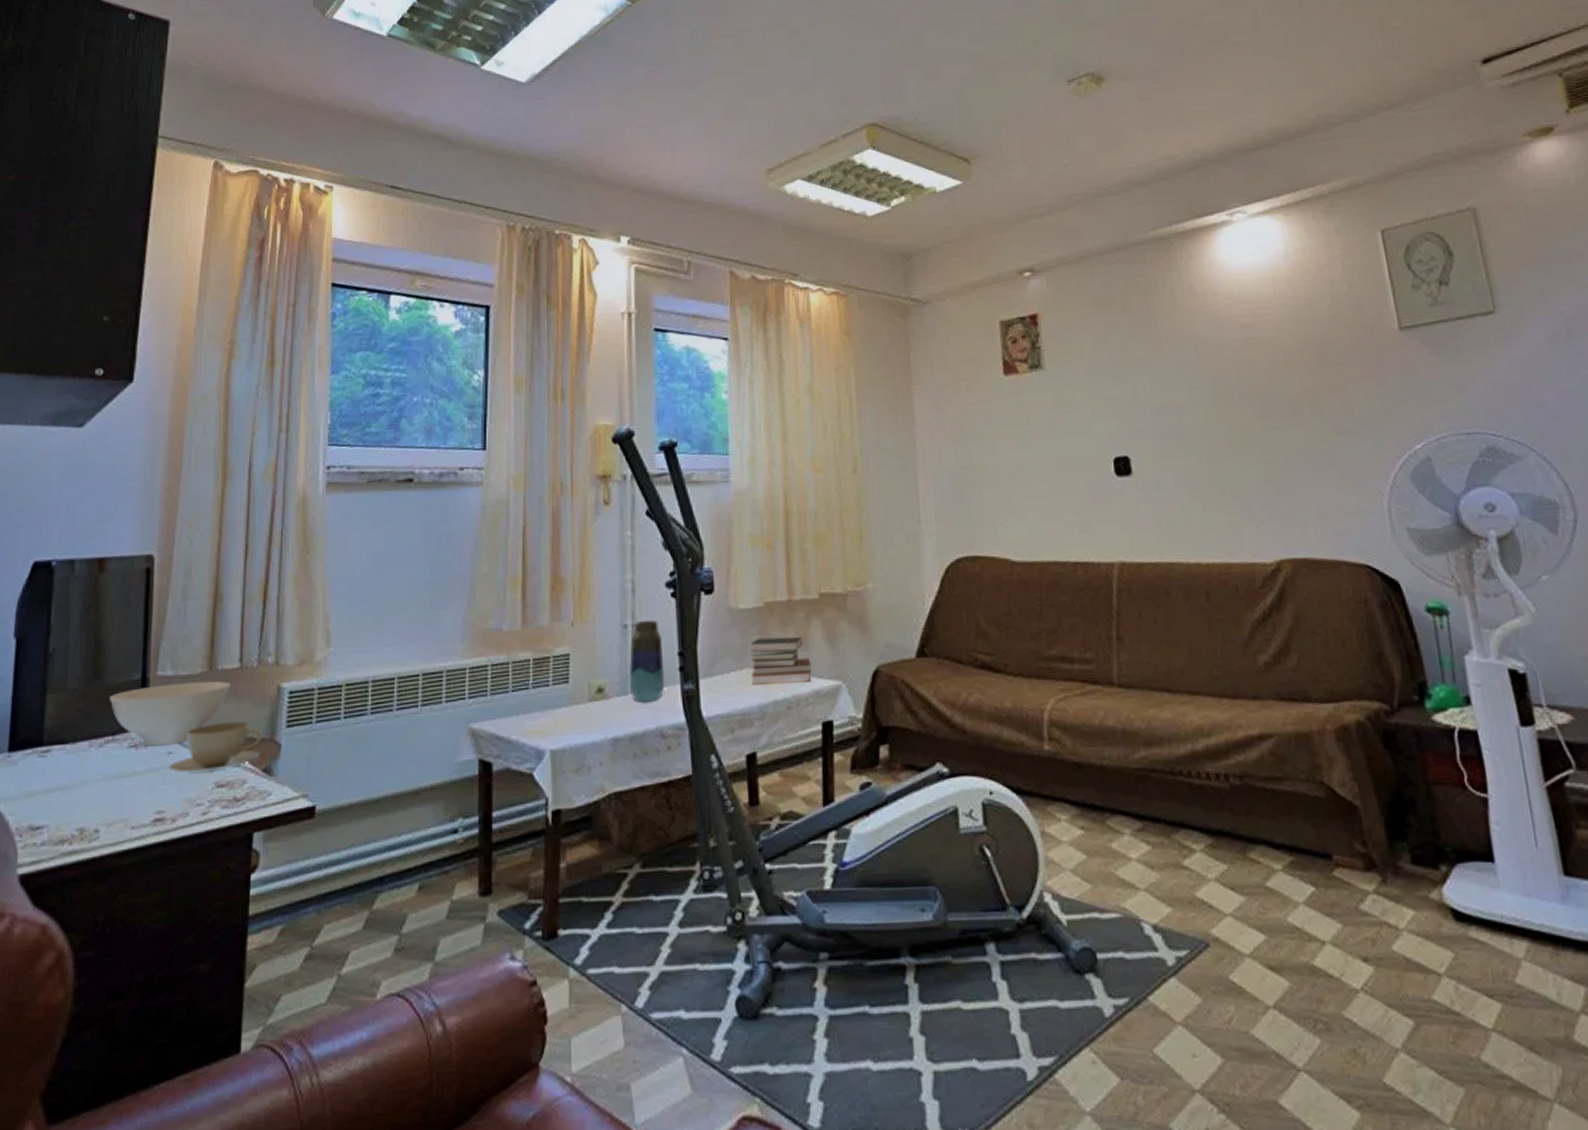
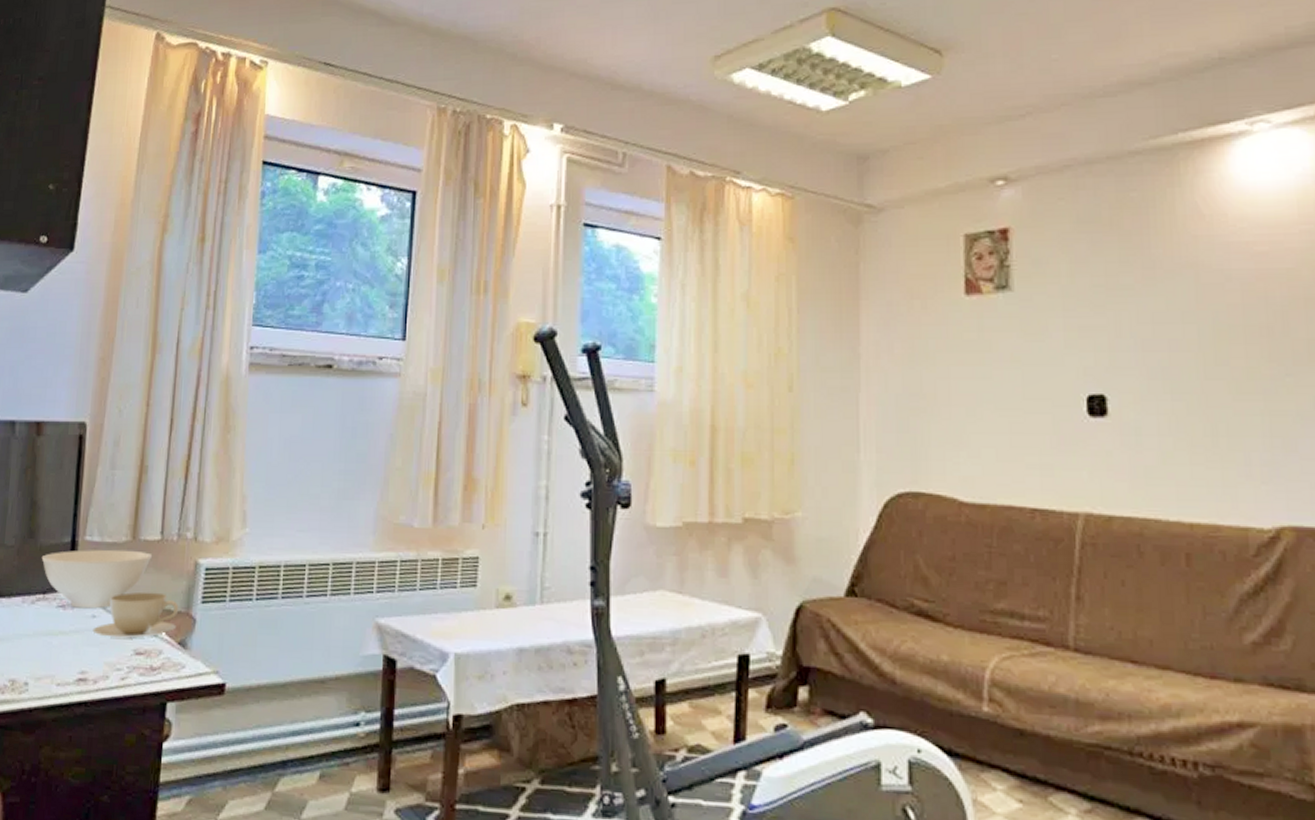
vase: present [628,620,665,704] -> none [537,530,575,616]
books: present [750,636,812,685] -> none [666,559,730,612]

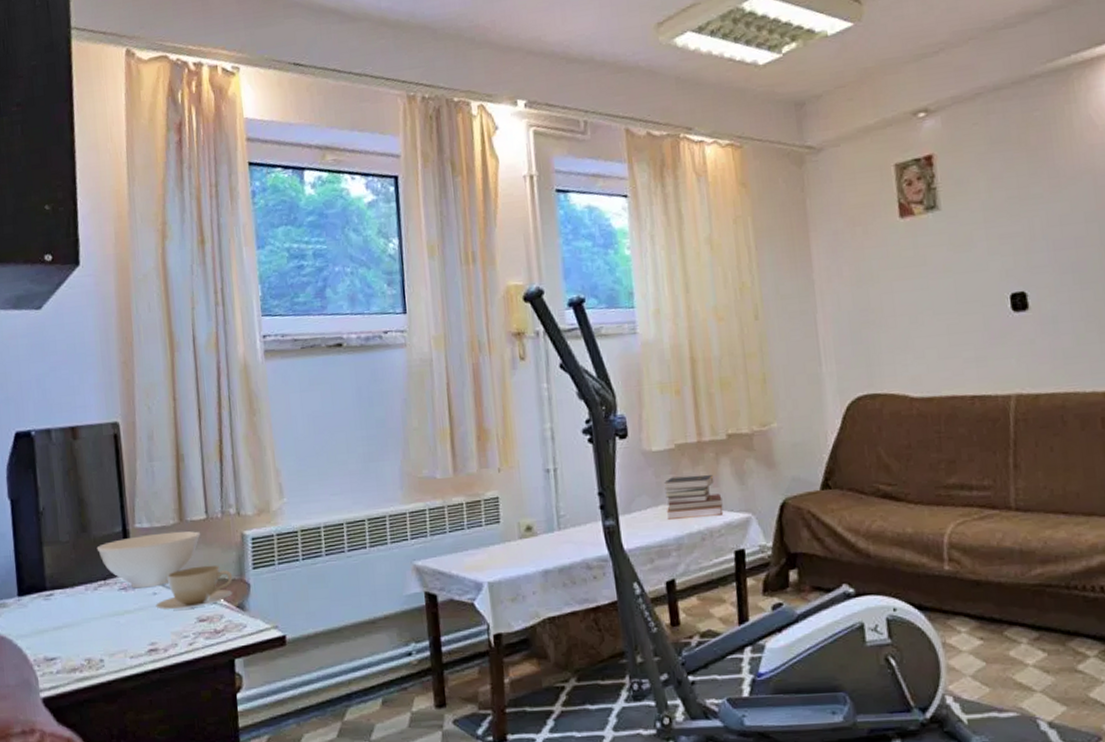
books: none [666,559,730,612] -> present [664,475,723,520]

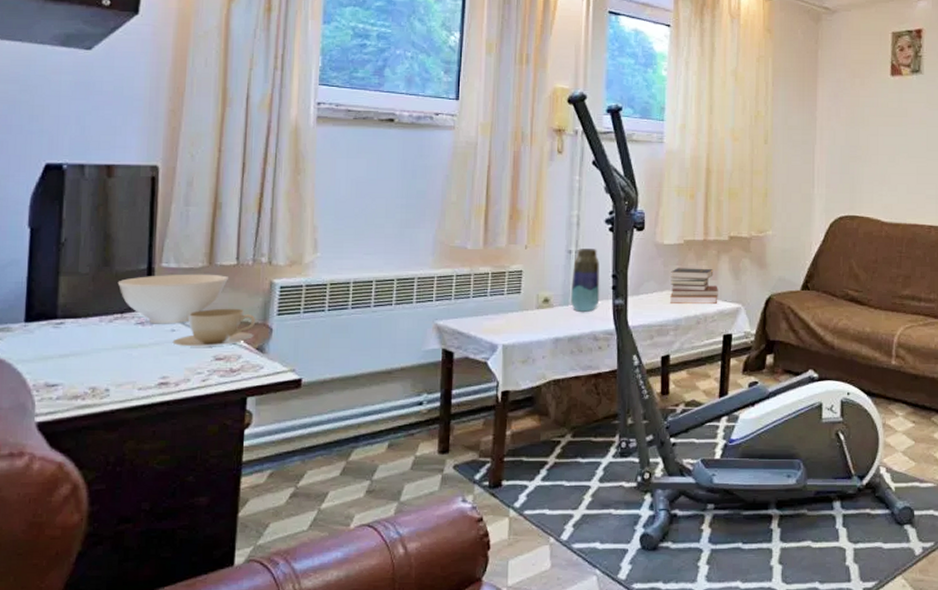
vase: none [553,464,588,540] -> present [570,249,600,313]

